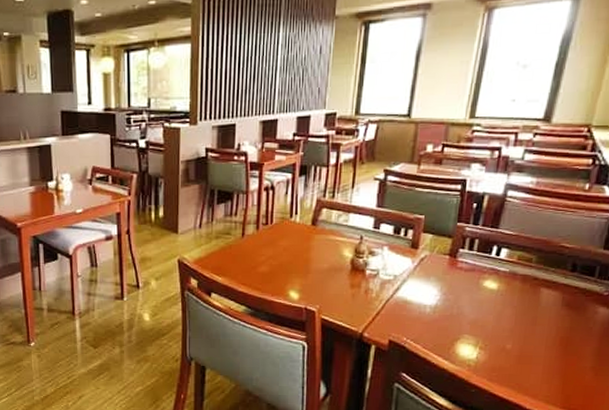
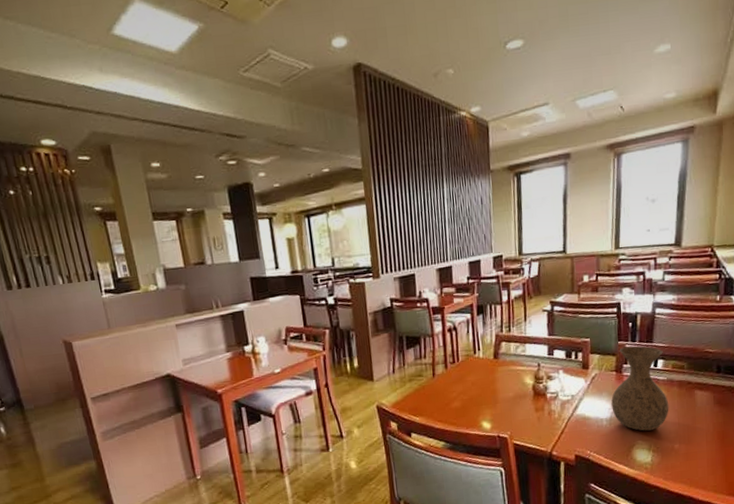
vase: none [438,229,509,325] -> present [611,346,669,431]

